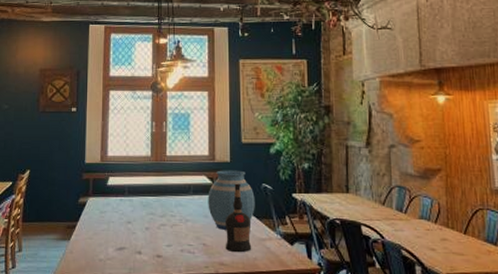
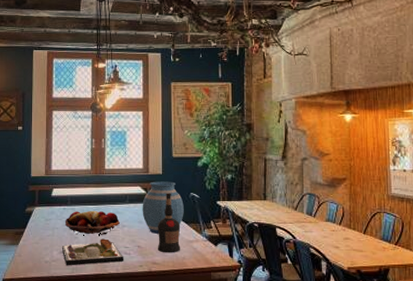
dinner plate: none [118,234,188,266] -> present [62,238,124,266]
fruit basket: none [121,202,183,231] -> present [64,210,120,235]

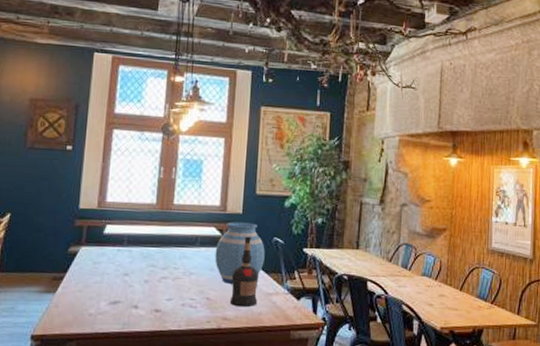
dinner plate: present [62,238,124,266] -> none [112,288,189,321]
fruit basket: present [64,210,120,235] -> none [117,253,187,284]

